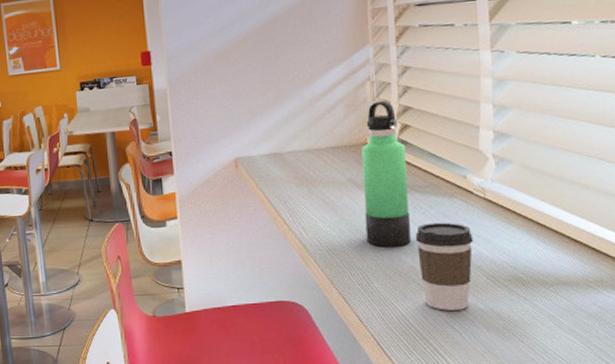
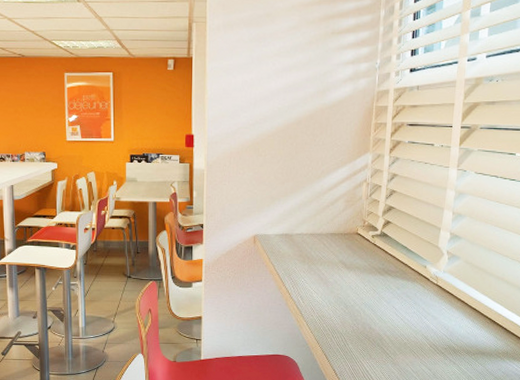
thermos bottle: present [361,100,411,246] -> none [348,199,386,317]
coffee cup: present [415,222,474,311] -> none [383,300,425,369]

